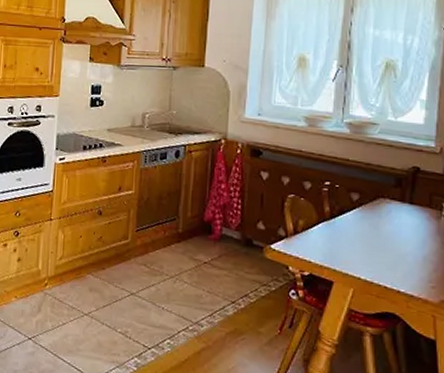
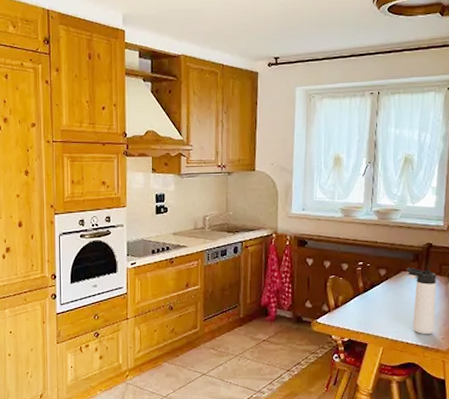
thermos bottle: none [386,193,426,281] -> present [406,267,437,335]

